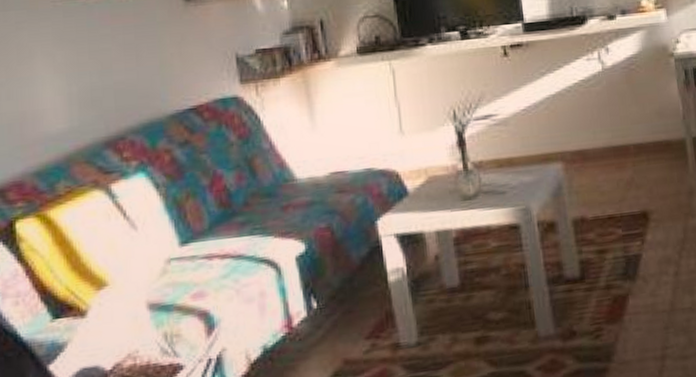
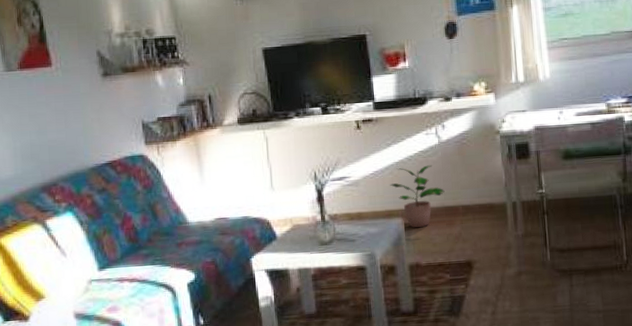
potted plant: none [546,96,612,174] -> present [390,165,445,228]

